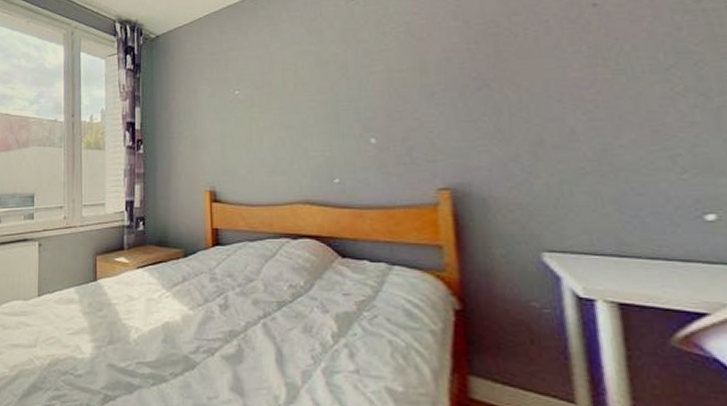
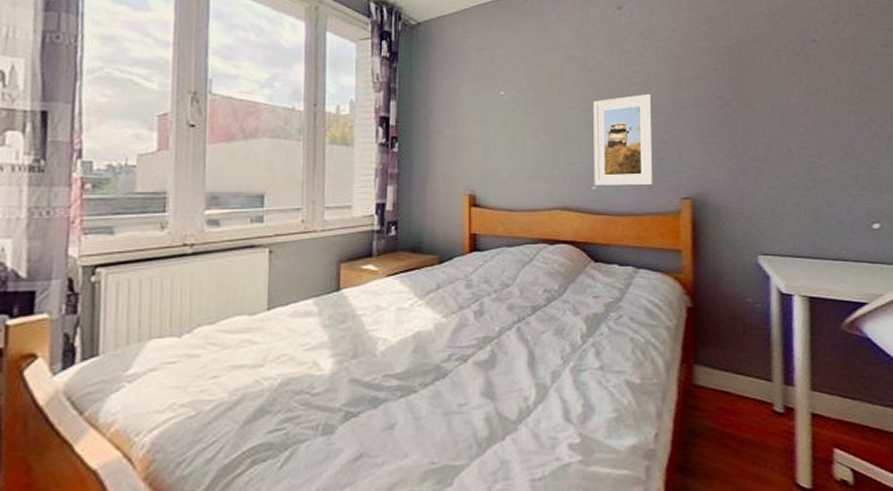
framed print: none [330,80,403,178] -> present [593,93,653,186]

